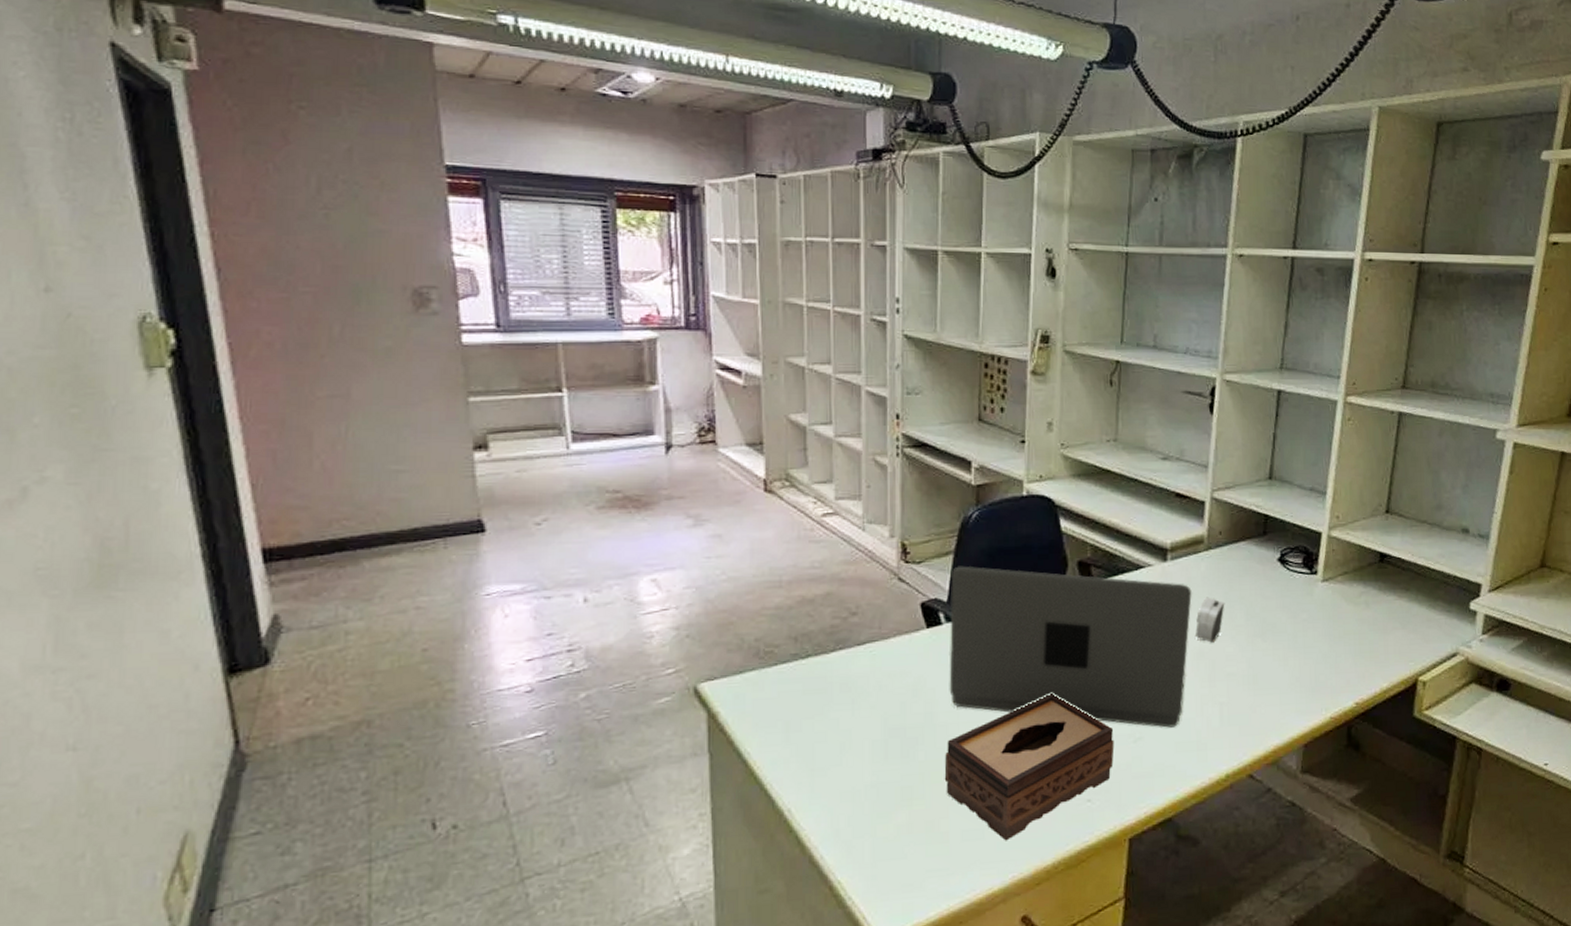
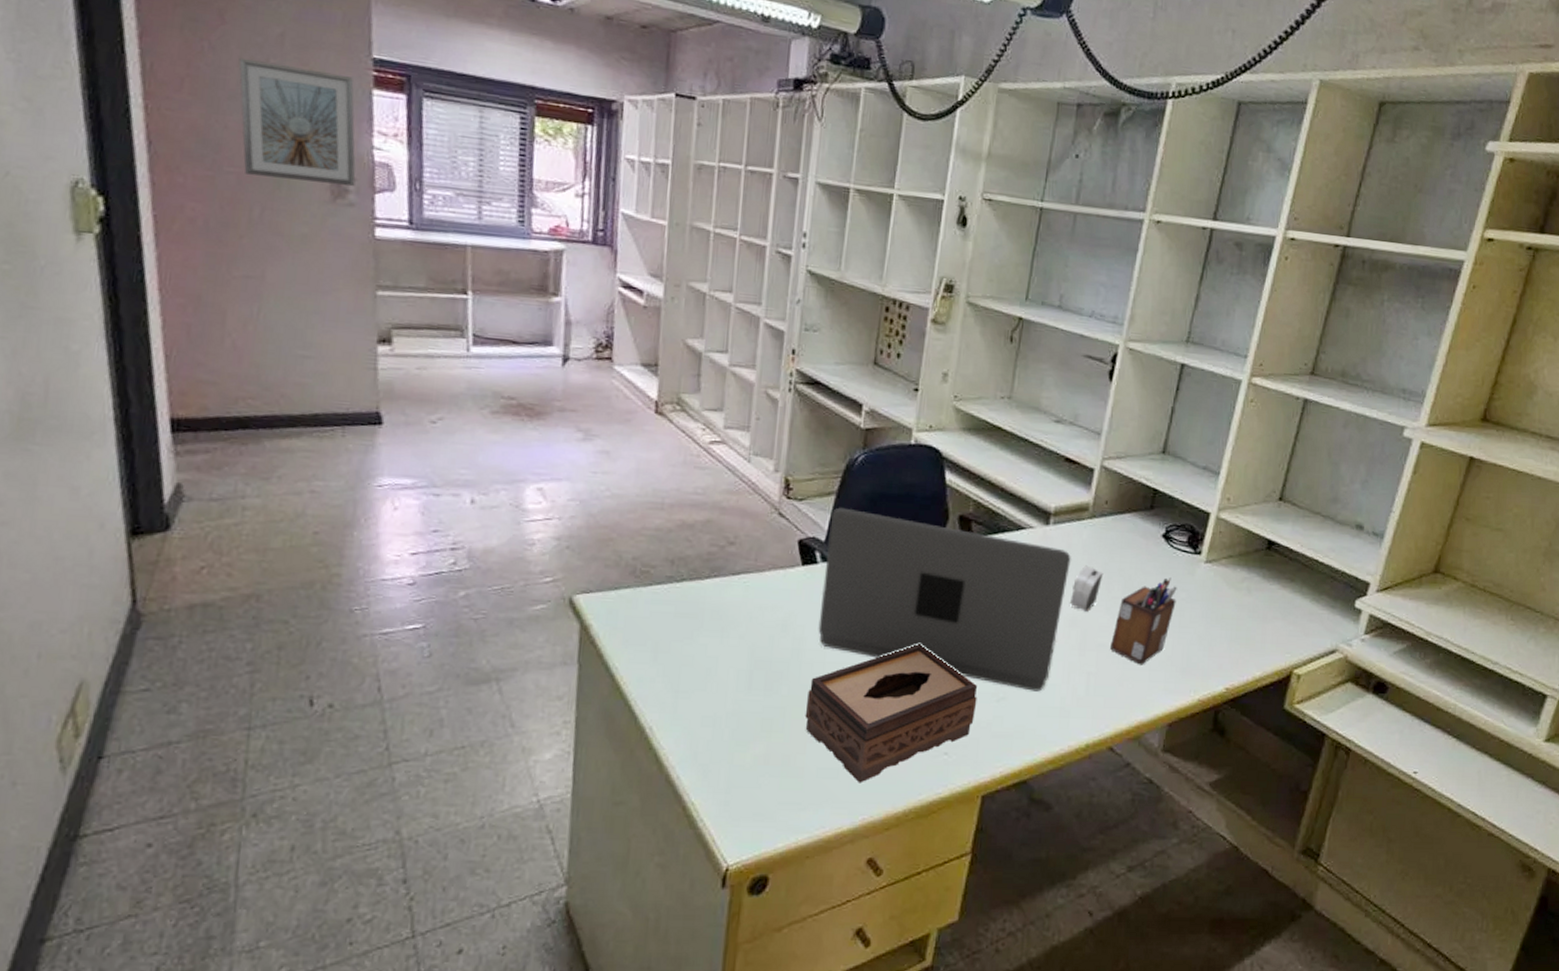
picture frame: none [306,176,437,294] -> present [239,57,356,186]
desk organizer: none [1239,600,1299,690] -> present [1110,577,1177,665]

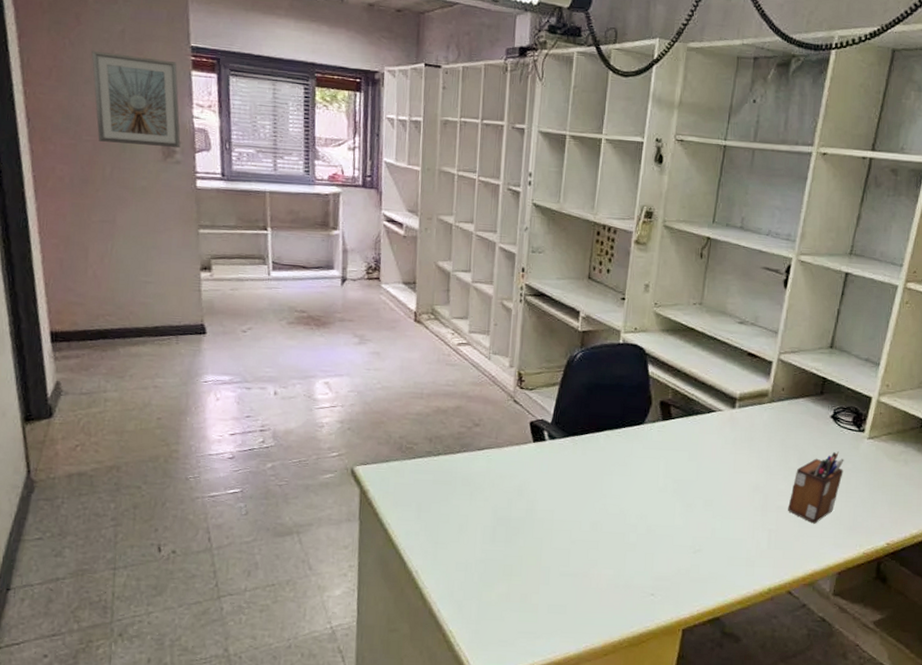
tissue box: present [804,644,977,783] -> none [538,506,678,618]
laptop: present [818,507,1071,692] -> none [547,395,754,545]
computer mouse: present [1069,565,1104,612] -> none [753,441,782,480]

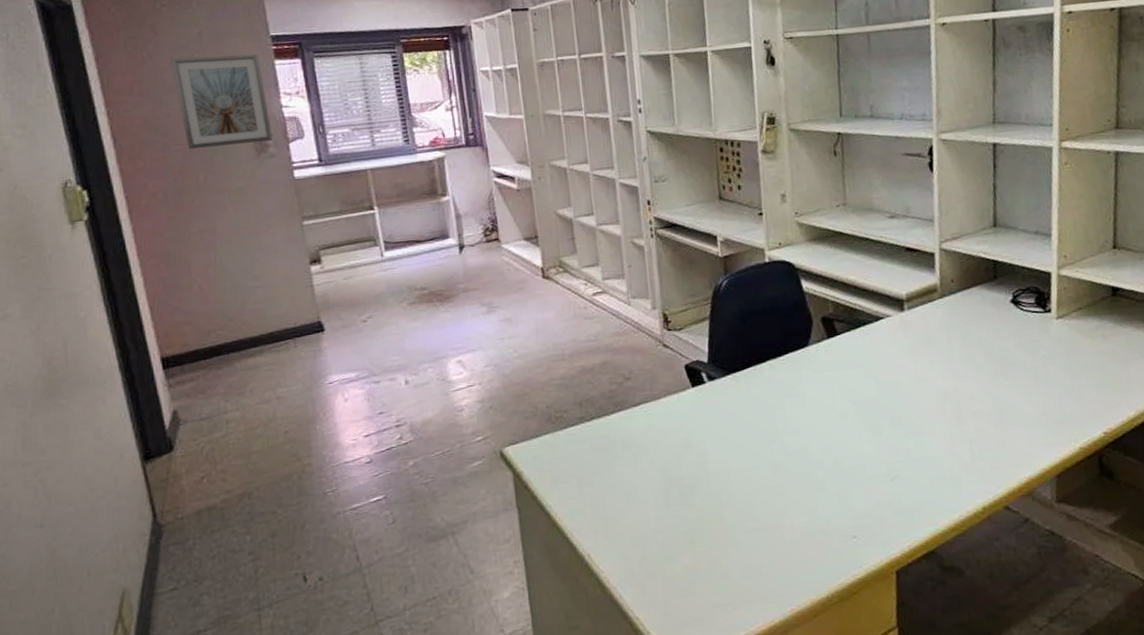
desk organizer: present [788,451,844,524] -> none [985,338,1038,425]

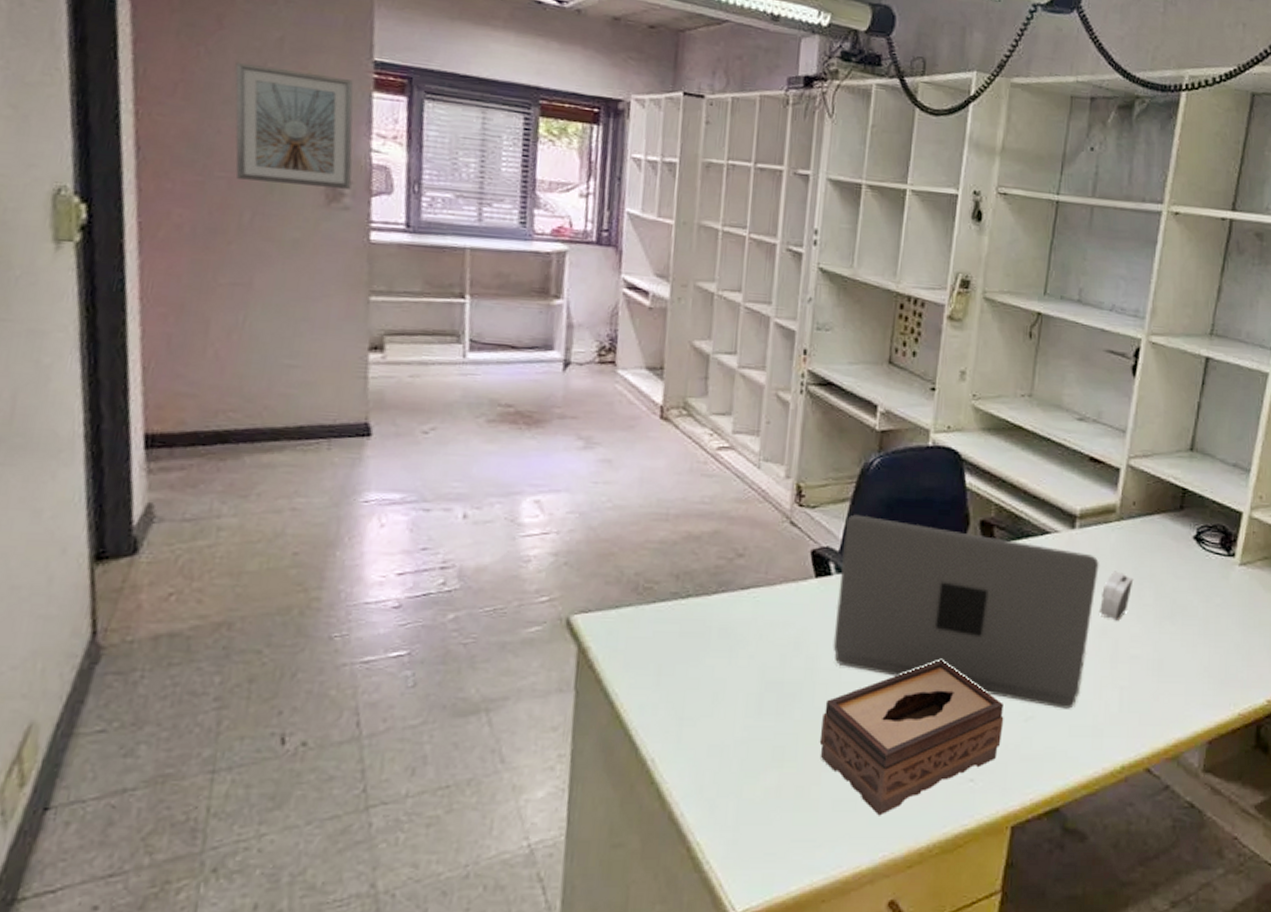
laptop: none [709,329,934,466] -> present [833,514,1099,709]
tissue box: none [719,440,874,577] -> present [819,660,1004,816]
computer mouse: none [938,341,964,384] -> present [1098,571,1134,621]

